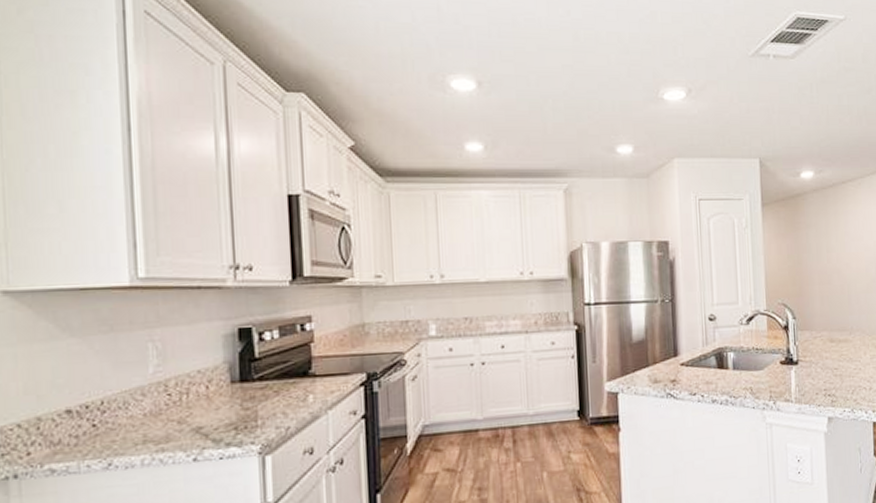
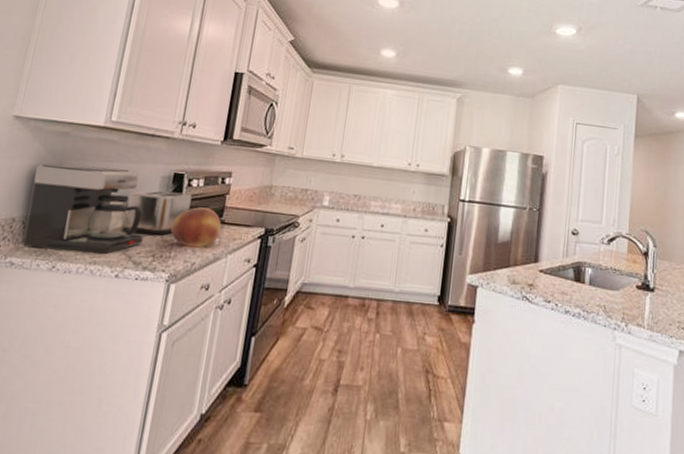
coffee maker: none [52,334,218,447] -> present [23,164,143,254]
toaster: none [187,349,268,406] -> present [127,190,192,235]
fruit: none [249,362,313,410] -> present [170,207,222,248]

